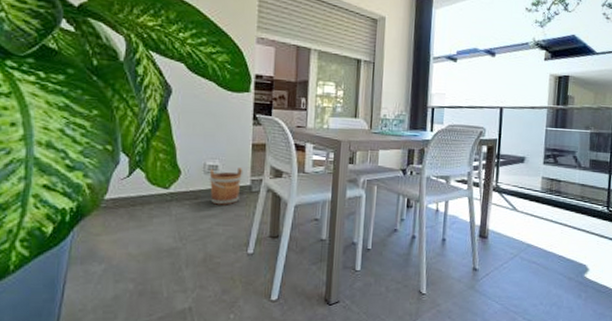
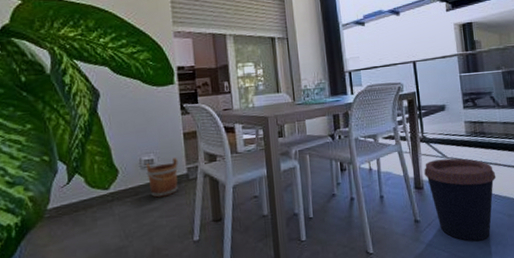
coffee cup: none [491,211,564,299] -> present [424,158,496,241]

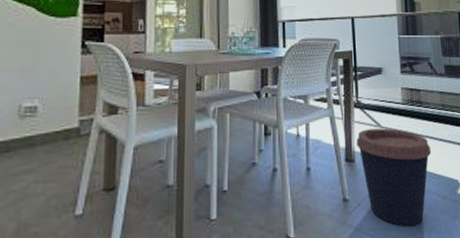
bucket: present [145,158,180,198] -> none [25,107,71,157]

